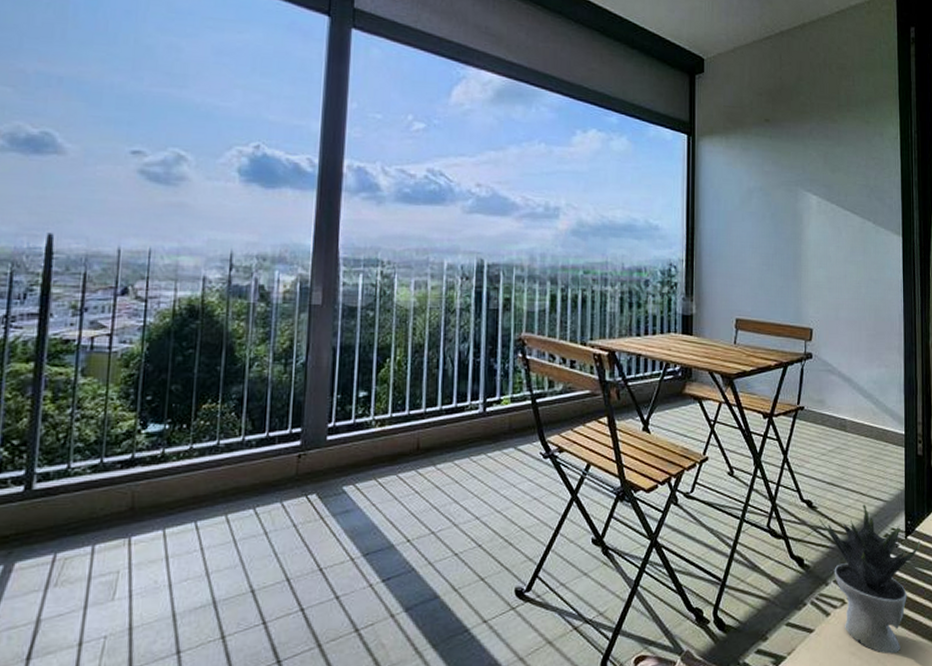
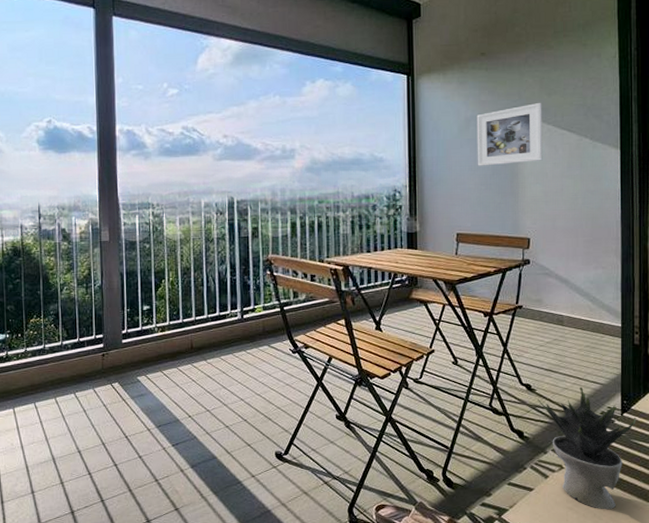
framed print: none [759,178,826,244] -> present [476,102,543,166]

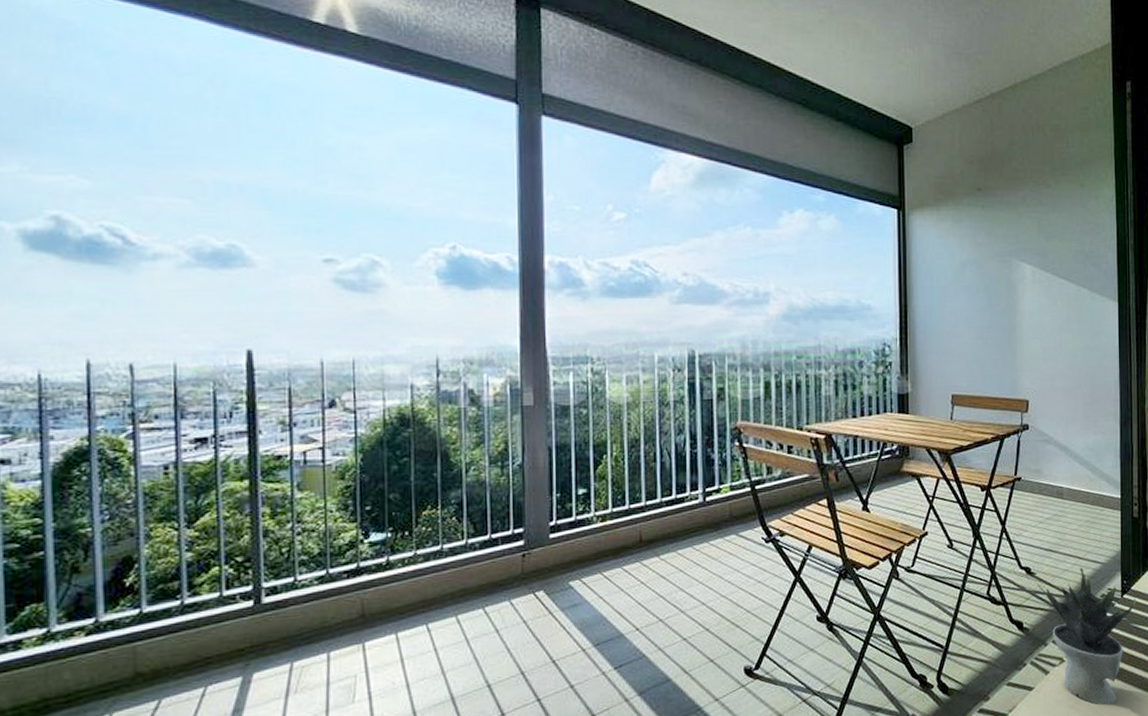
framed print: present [476,102,543,166] -> none [972,246,1041,318]

